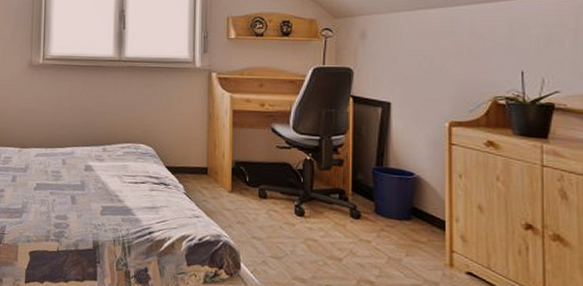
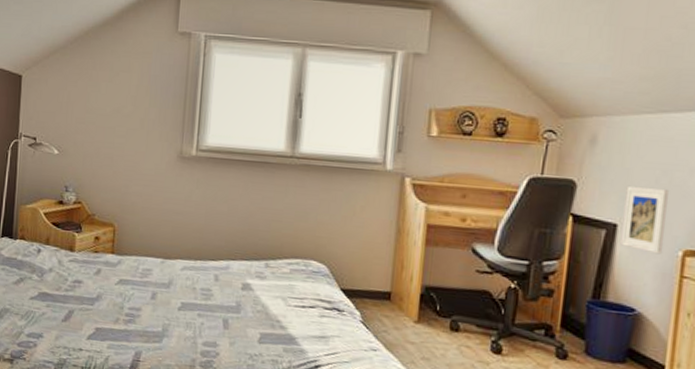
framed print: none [395,70,432,126] -> present [620,185,668,255]

